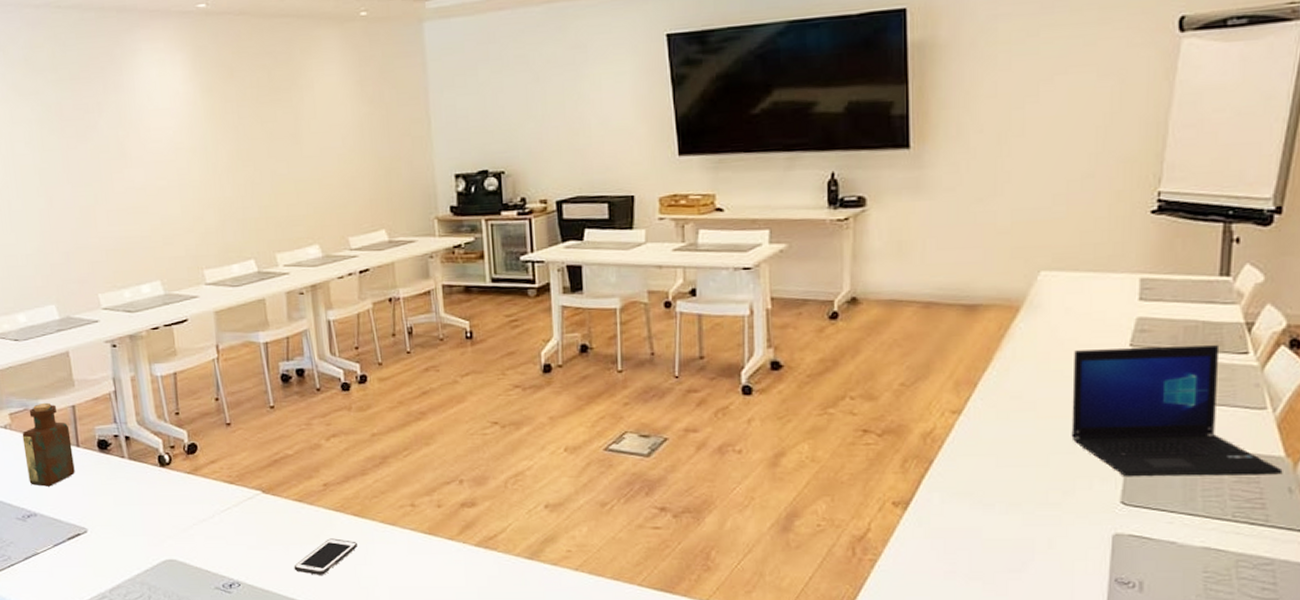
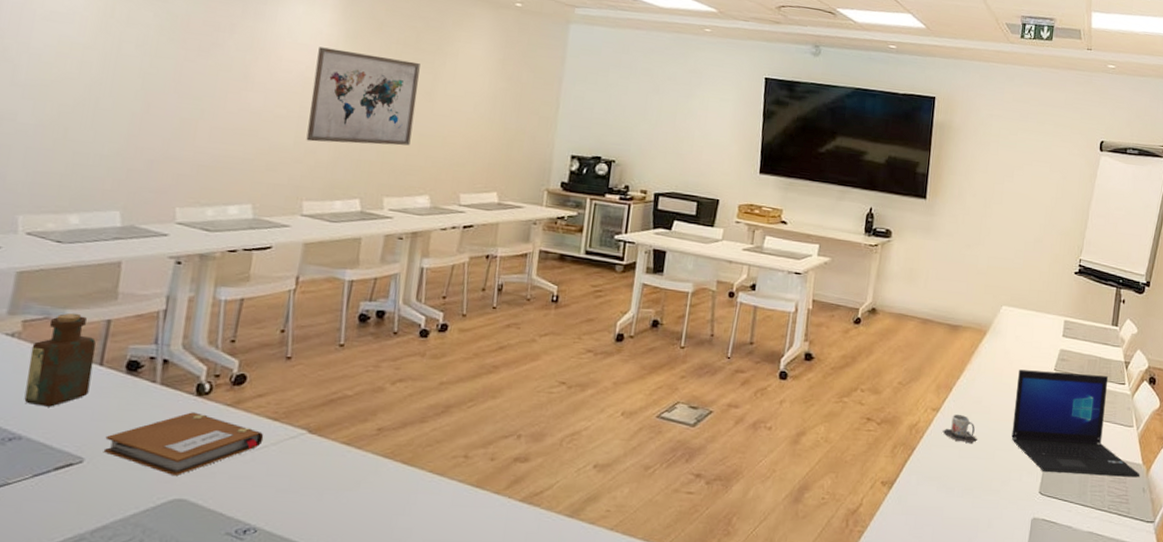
notebook: none [98,482,226,540] -> present [103,412,264,477]
wall art: none [180,103,288,209] -> present [306,47,420,146]
cell phone: present [294,538,357,575] -> none [323,485,399,524]
mug: none [969,415,1021,450] -> present [942,415,977,444]

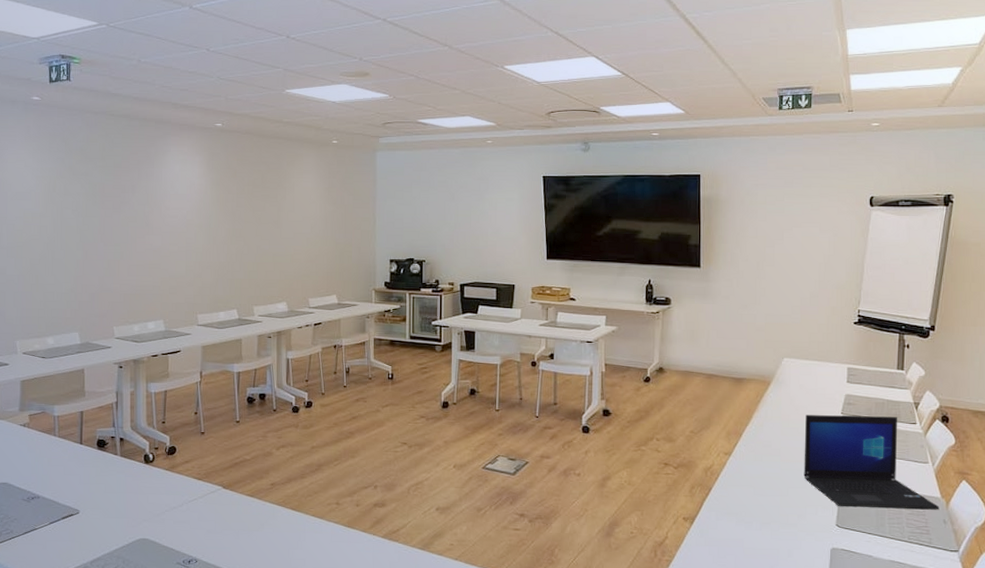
bottle: present [24,313,96,407] -> none [37,407,76,475]
notebook: present [103,412,264,477] -> none [91,475,193,522]
wall art: present [306,47,420,146] -> none [193,195,268,268]
mug: present [942,415,977,444] -> none [736,458,770,483]

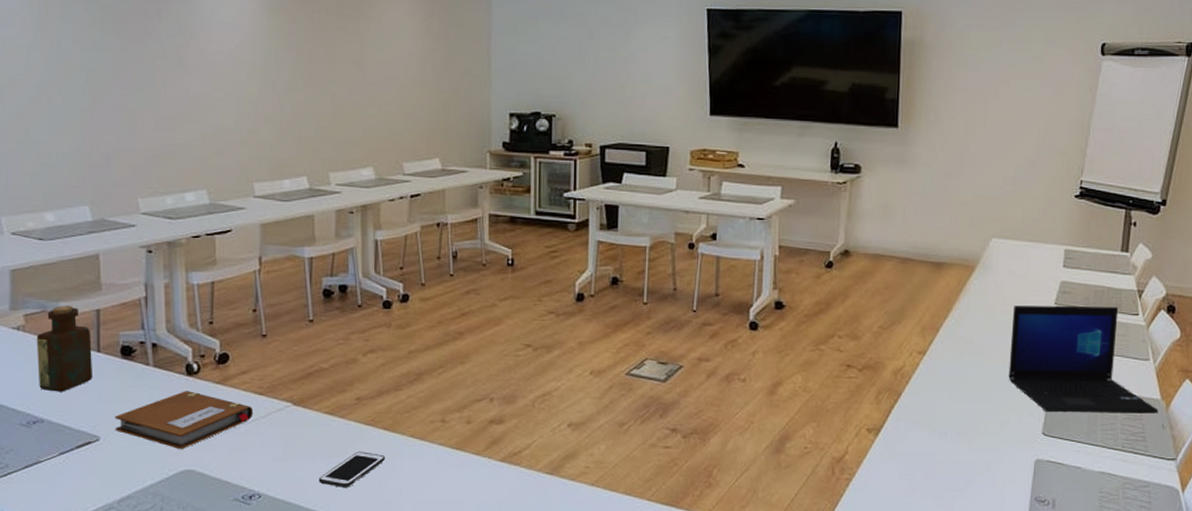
bottle: none [37,407,76,475] -> present [36,305,93,392]
notebook: none [91,475,193,522] -> present [114,391,254,450]
cell phone: none [241,527,292,556] -> present [318,451,385,487]

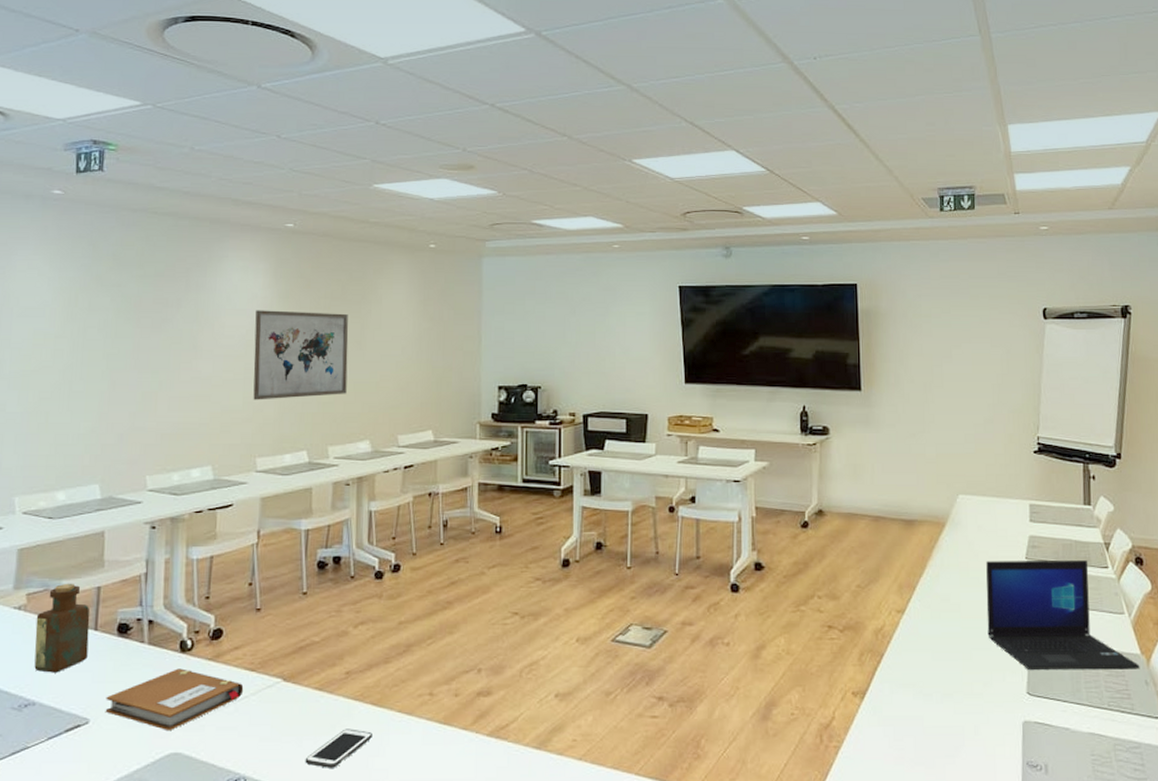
wall art: none [244,24,347,122] -> present [253,310,349,400]

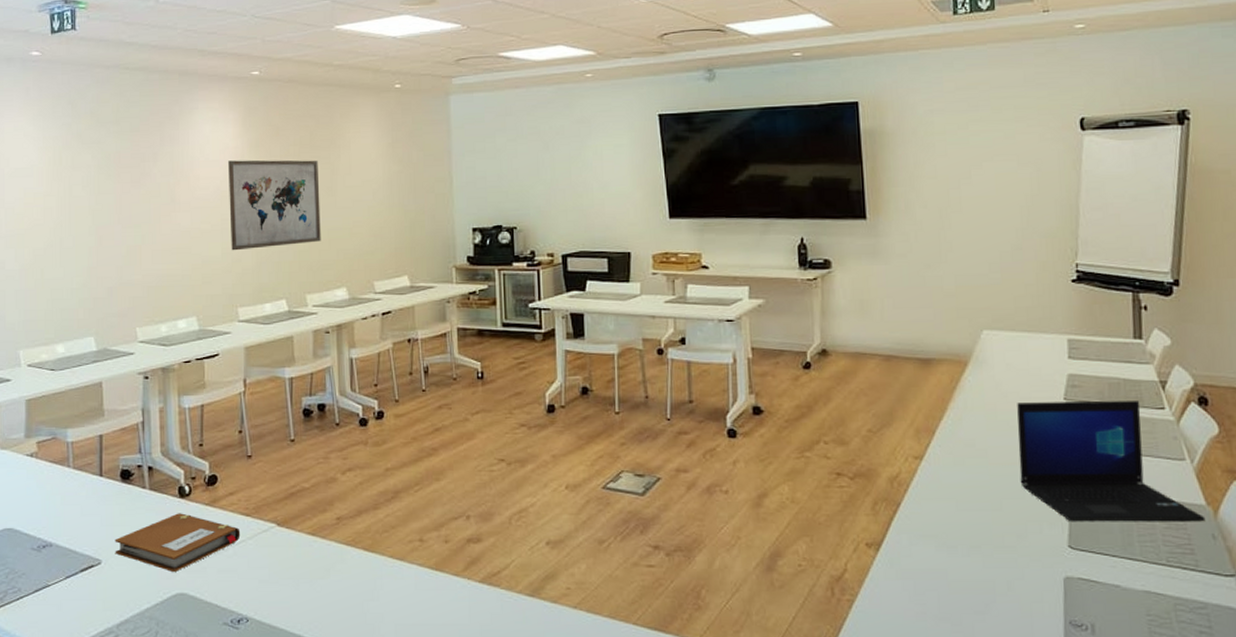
bottle: present [34,583,90,673] -> none [47,431,95,516]
cell phone: present [305,728,372,768] -> none [302,573,366,611]

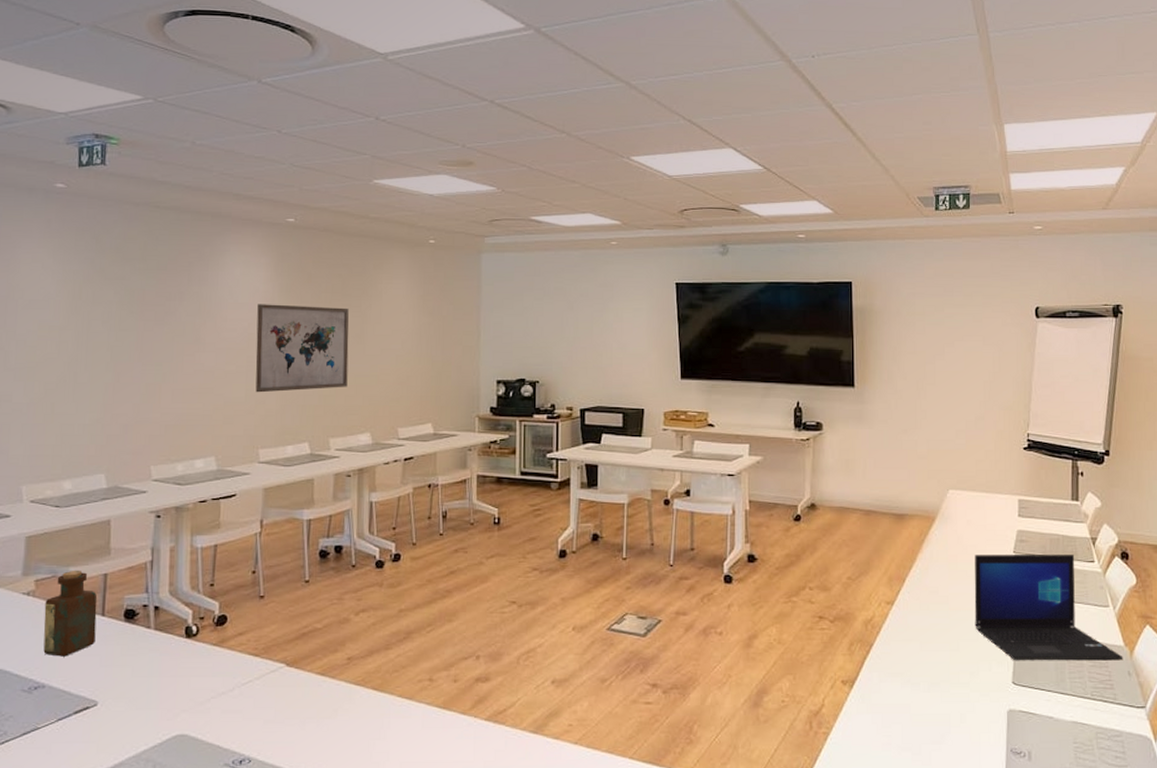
bottle: none [47,431,95,516] -> present [43,570,98,657]
notebook: present [115,513,241,573] -> none [113,653,248,714]

